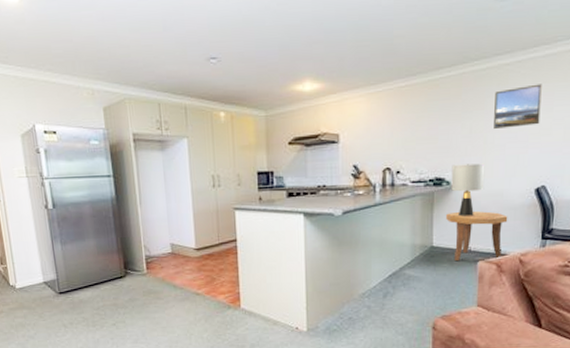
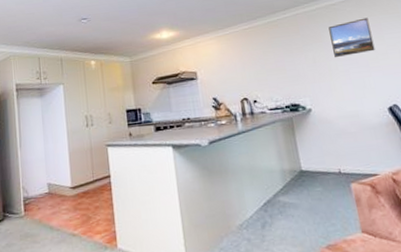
side table: present [446,211,508,262] -> none [308,132,374,185]
lamp: present [451,163,485,217] -> none [304,88,340,139]

